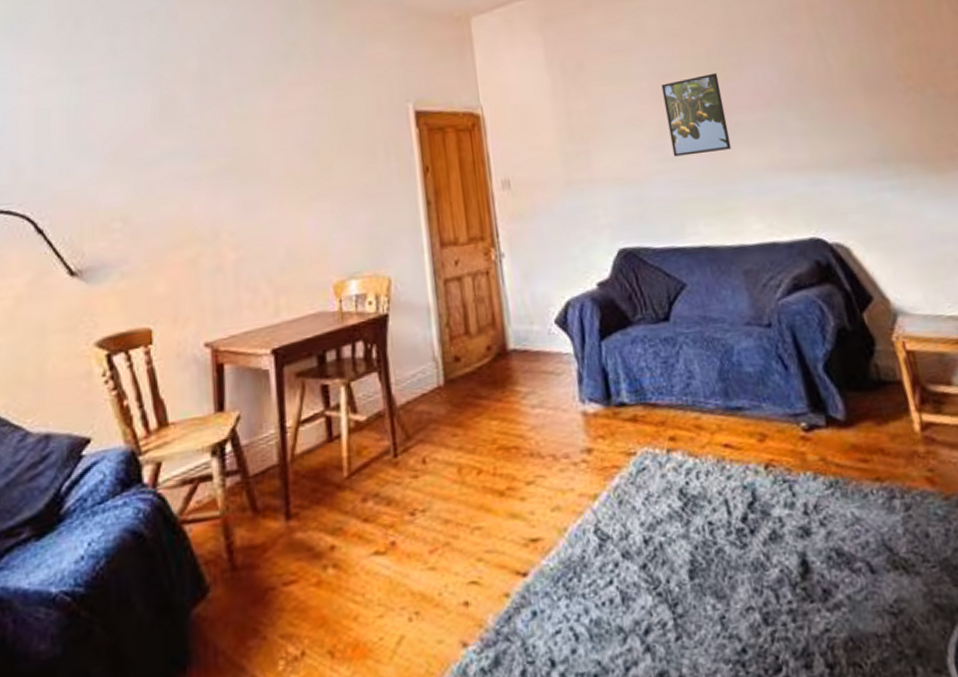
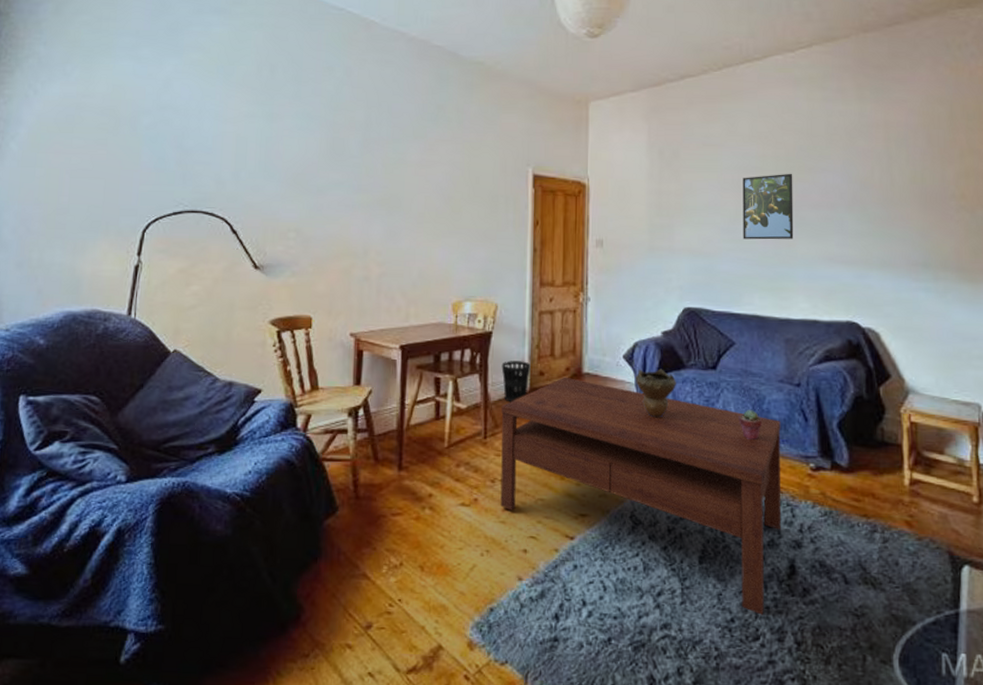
wastebasket: none [405,346,443,404] -> present [501,360,531,402]
coffee table: none [411,358,782,637] -> present [500,377,782,615]
decorative bowl: none [573,330,626,395] -> present [636,369,677,418]
potted succulent: none [705,364,736,405] -> present [739,409,763,441]

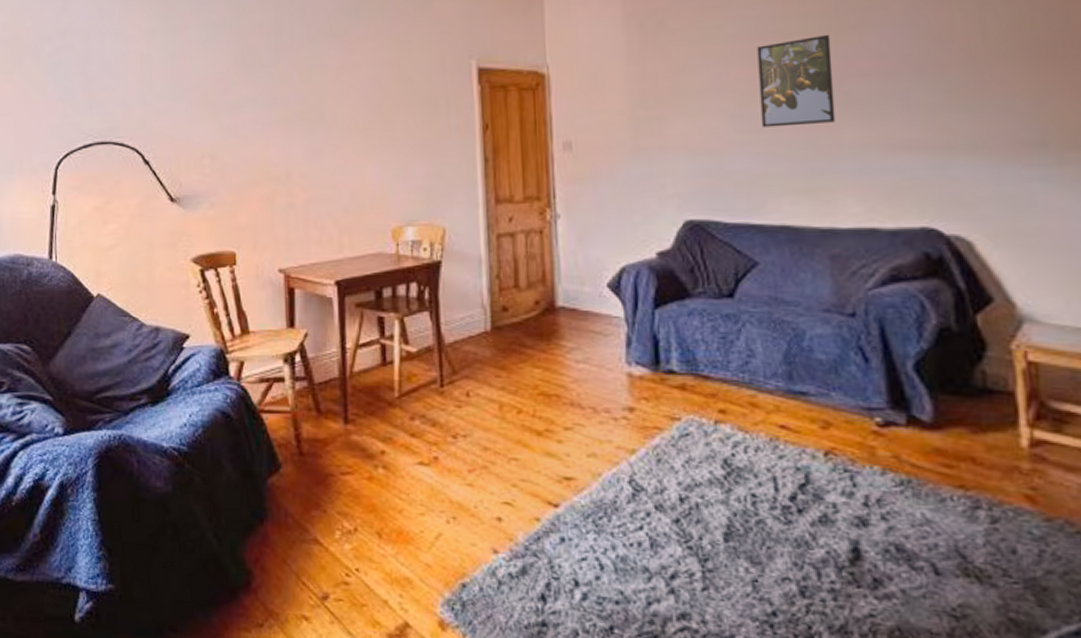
coffee table: present [500,377,782,615] -> none [459,312,838,610]
wastebasket: present [501,360,531,402] -> none [455,294,491,344]
decorative bowl: present [636,369,677,418] -> none [625,299,681,361]
potted succulent: present [739,409,763,441] -> none [768,347,804,388]

